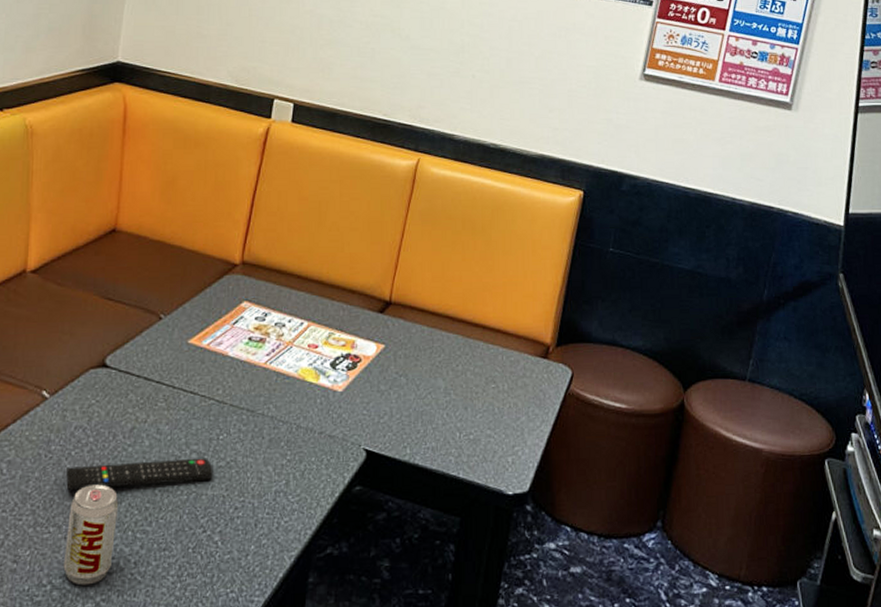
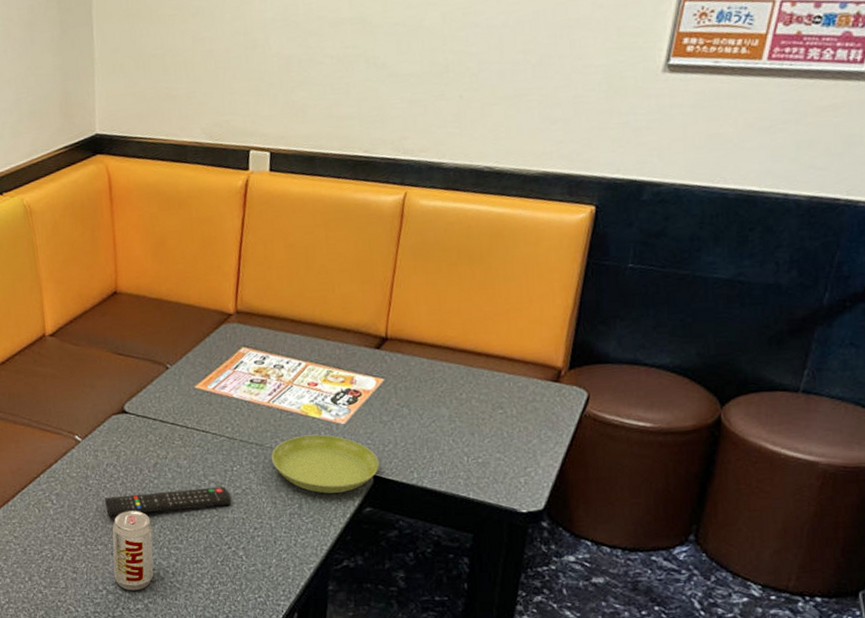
saucer: none [261,402,373,469] -> present [271,434,379,494]

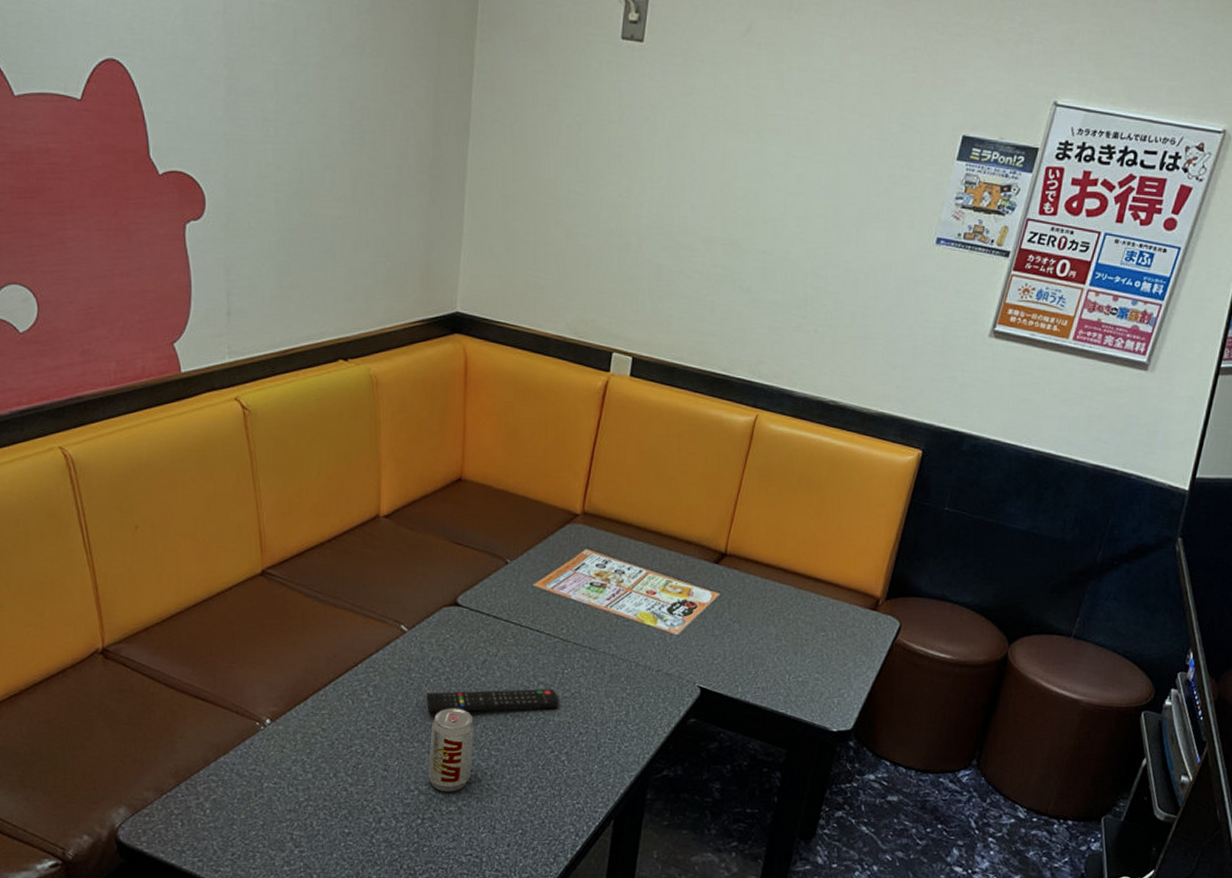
saucer: present [271,434,379,494] -> none [603,643,707,702]

